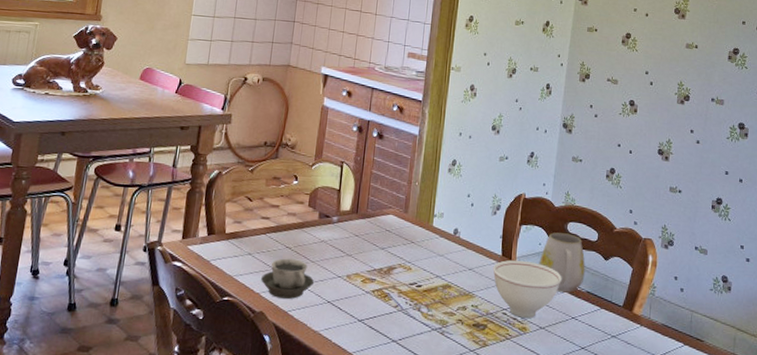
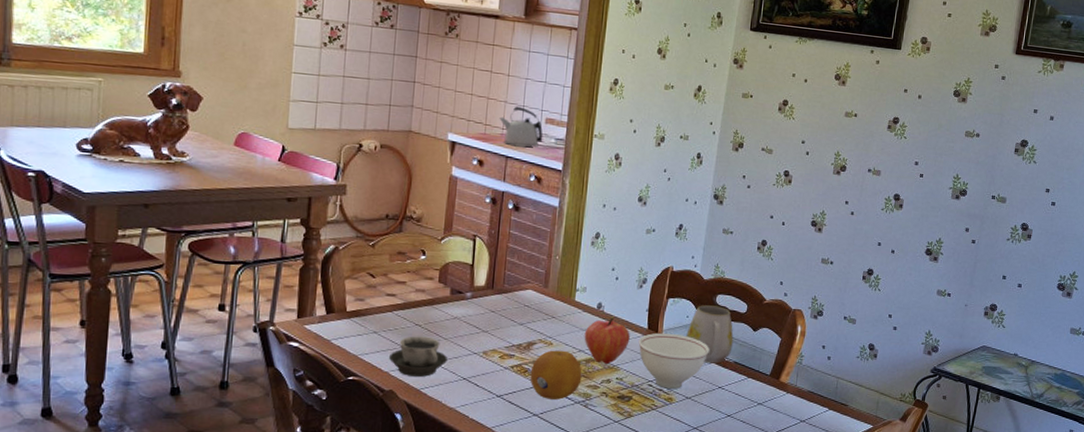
kettle: none [367,42,405,81] -> present [499,106,543,149]
fruit: none [389,275,439,326] -> present [530,350,582,400]
fruit: none [441,242,485,292] -> present [584,316,630,365]

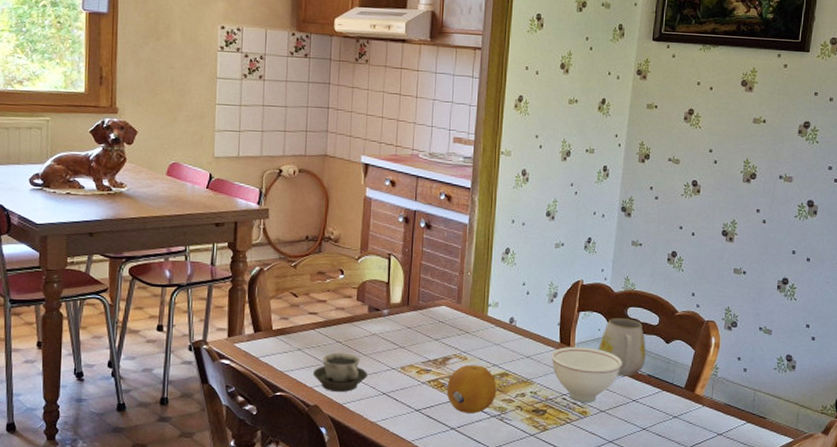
kettle: present [499,106,543,149] -> none [409,127,452,168]
fruit: present [584,316,630,365] -> none [497,331,543,379]

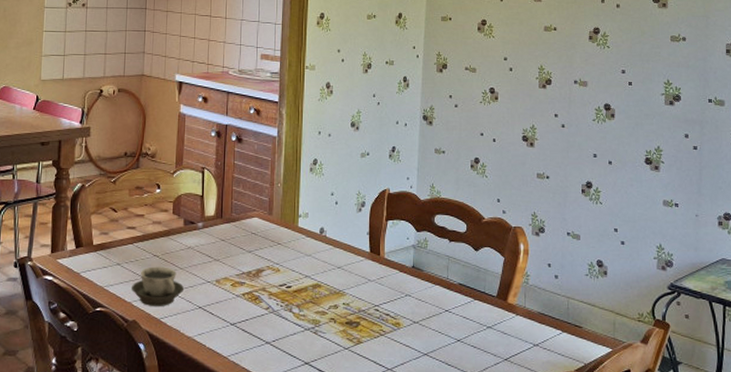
fruit: present [446,365,497,413] -> none [260,276,310,327]
bowl: present [551,346,622,402] -> none [362,255,432,313]
mug: present [598,318,646,377] -> none [408,226,456,286]

